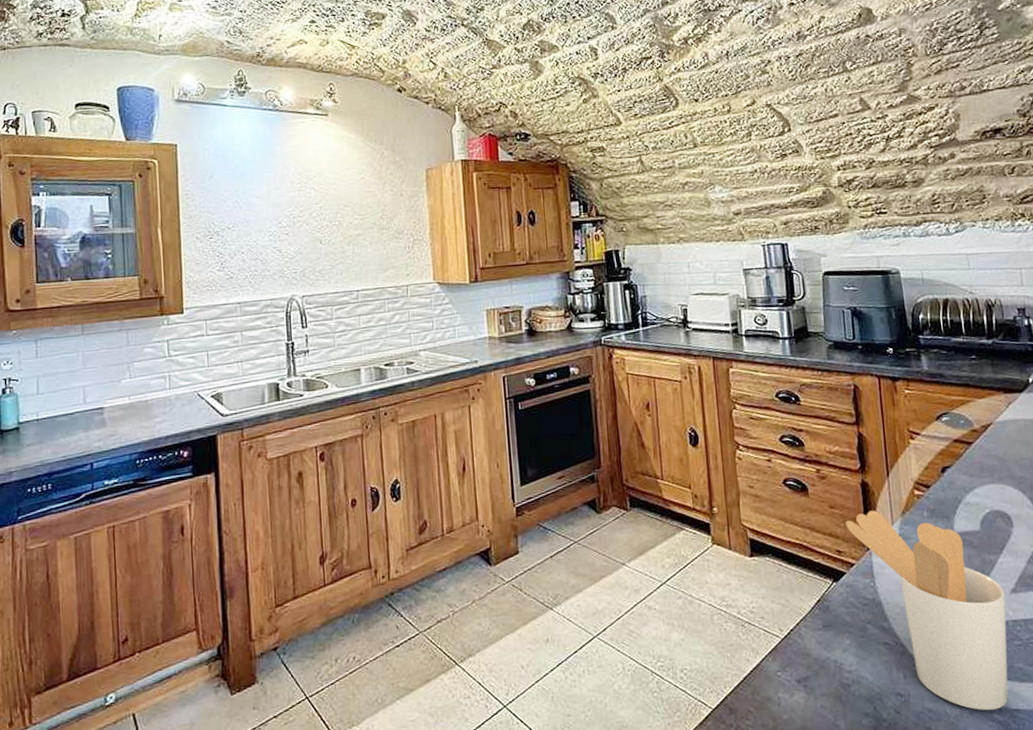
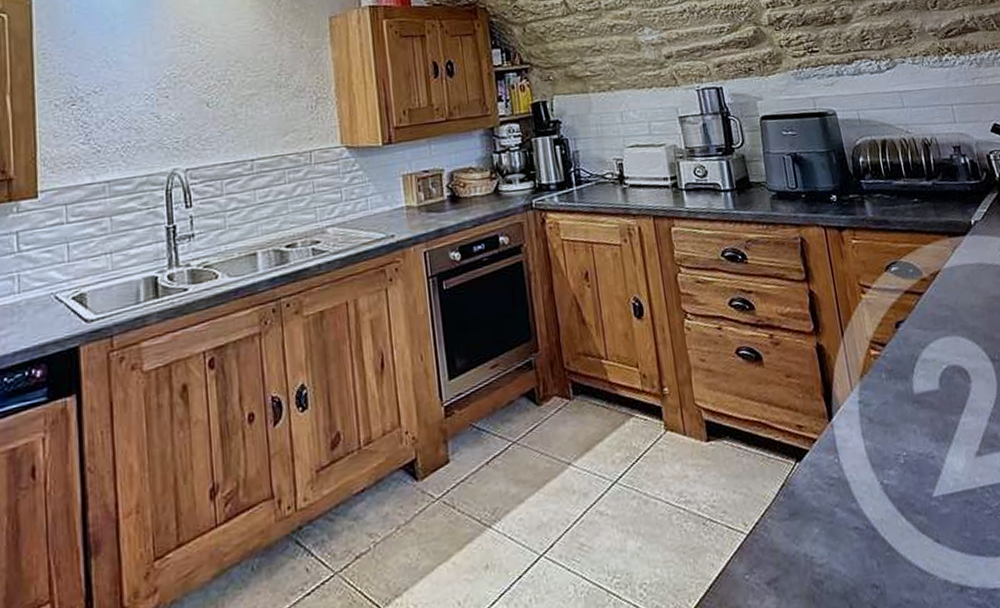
utensil holder: present [846,510,1009,711] -> none [804,376,985,595]

